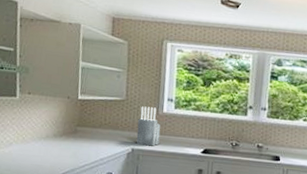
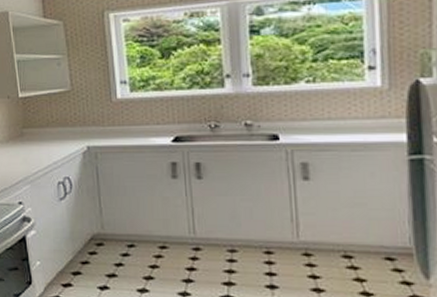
knife block: present [136,106,161,146] -> none [89,94,118,141]

